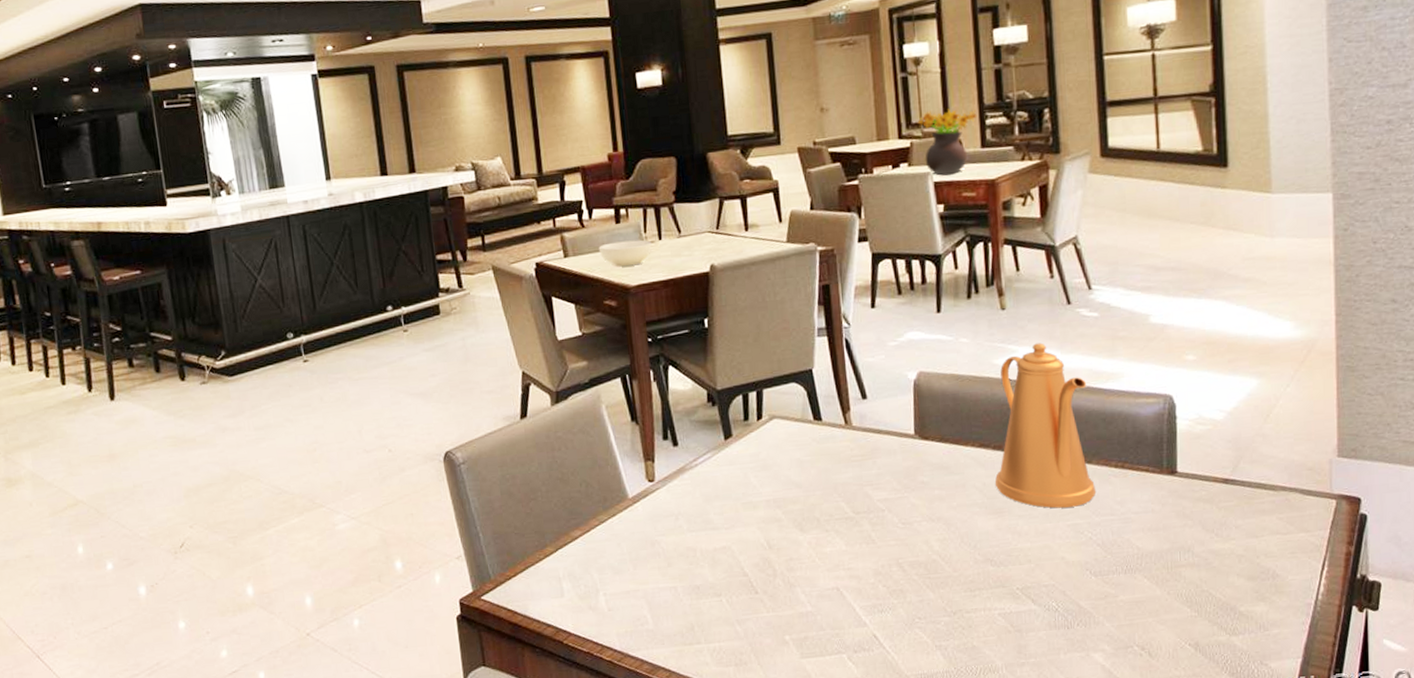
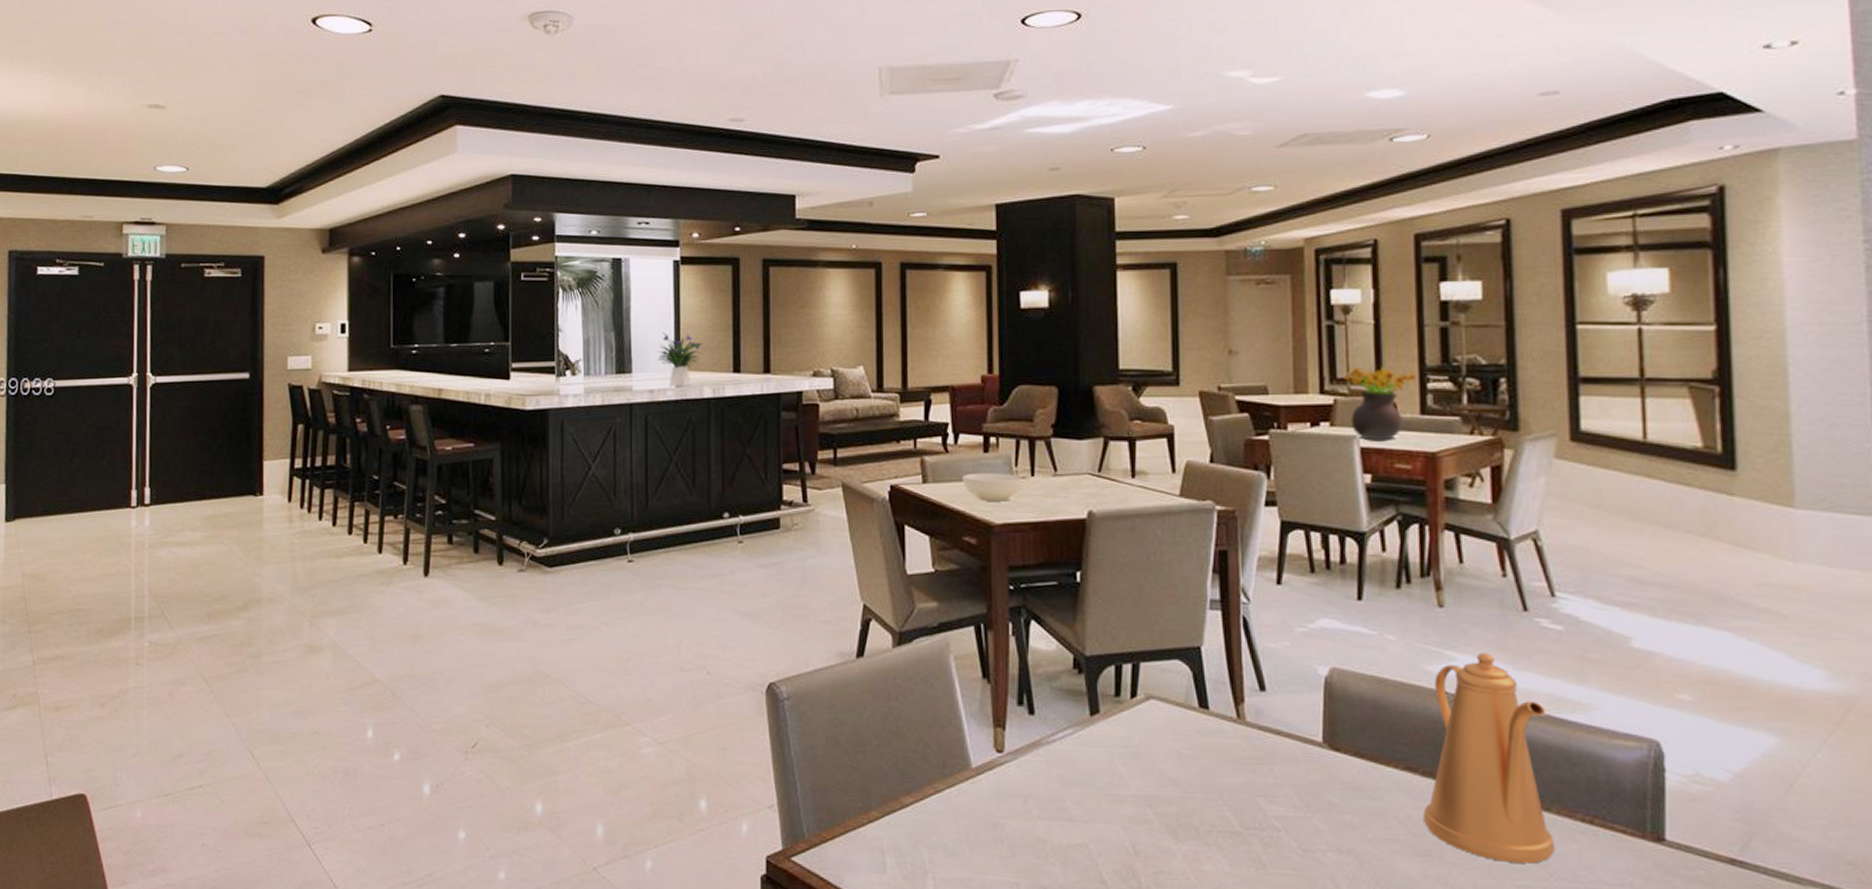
flower arrangement: none [307,144,350,195] -> present [658,332,703,386]

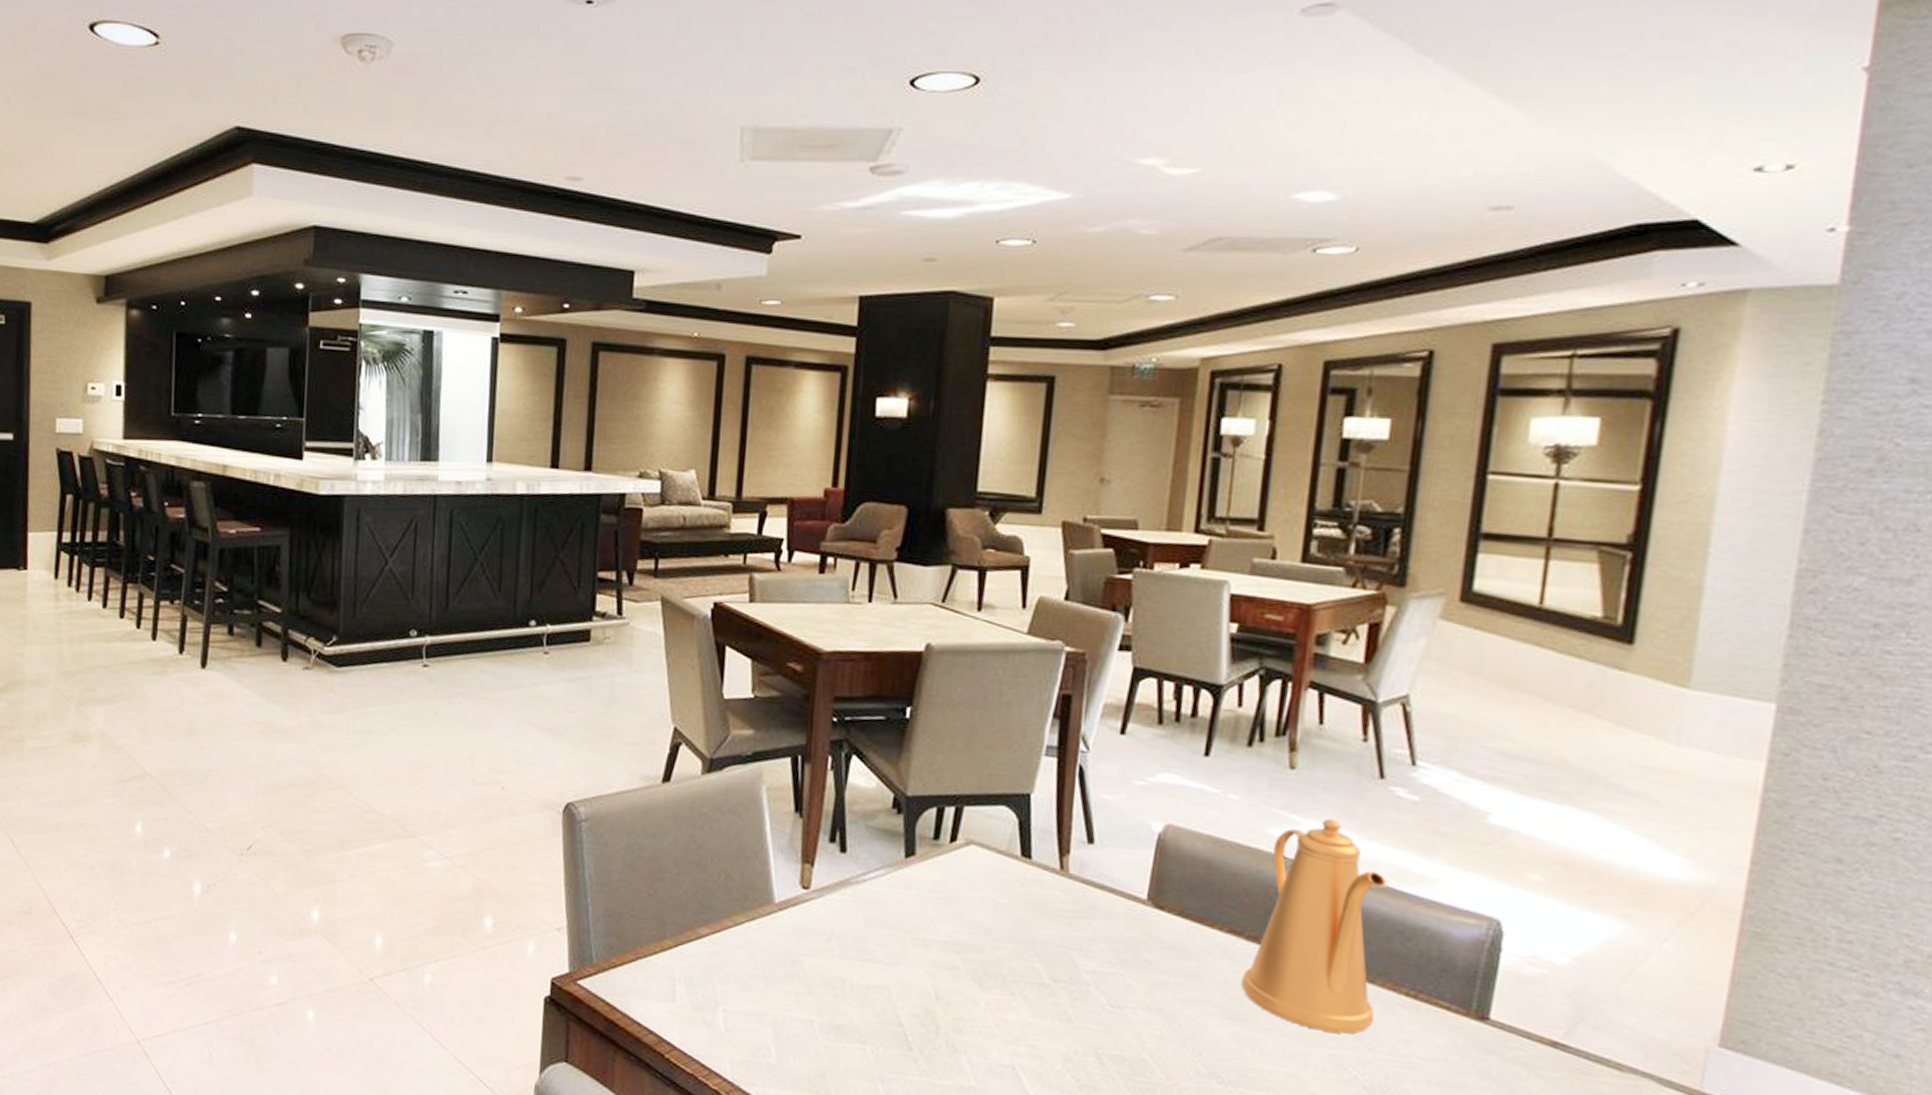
flower arrangement: present [658,332,703,386] -> none [468,418,519,480]
bowl: present [962,473,1023,502] -> none [792,594,859,628]
flower arrangement: present [1343,366,1417,443] -> none [1222,505,1303,590]

